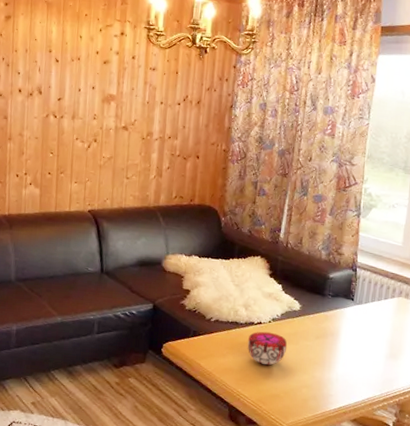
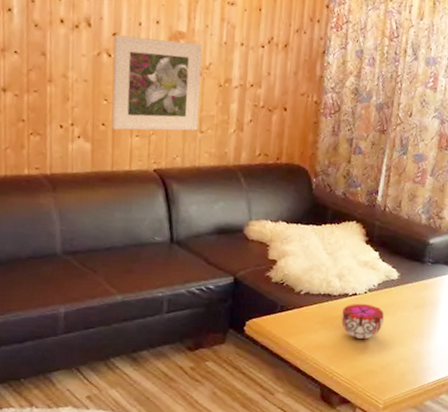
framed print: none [55,100,129,178] -> present [111,35,203,131]

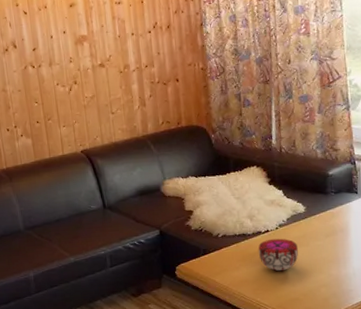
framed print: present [111,35,203,131] -> none [35,41,109,125]

